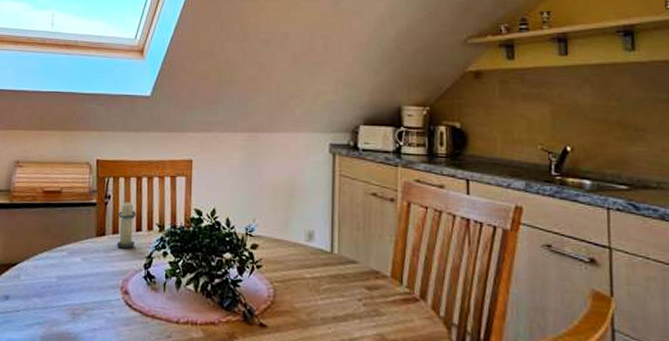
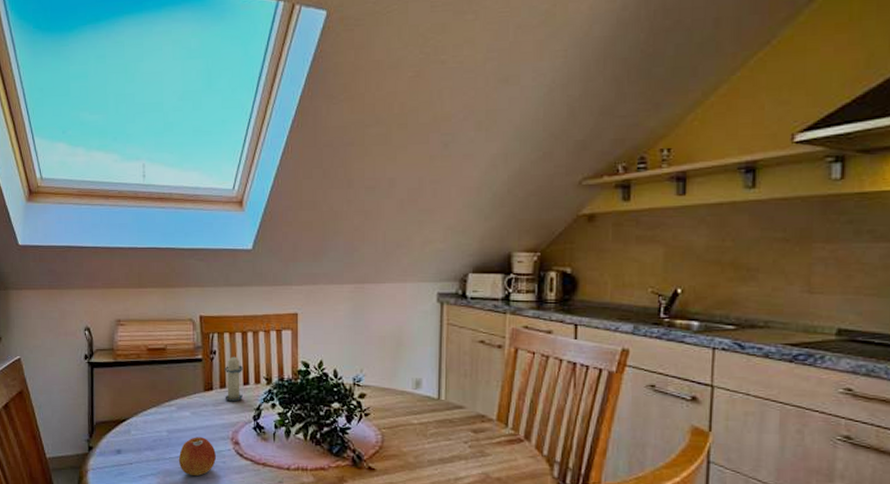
apple: none [66,284,105,327] -> present [178,437,216,476]

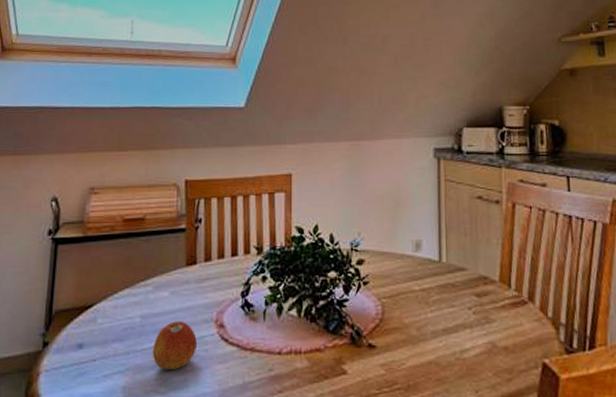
candle: present [224,355,244,402] -> none [209,223,232,277]

